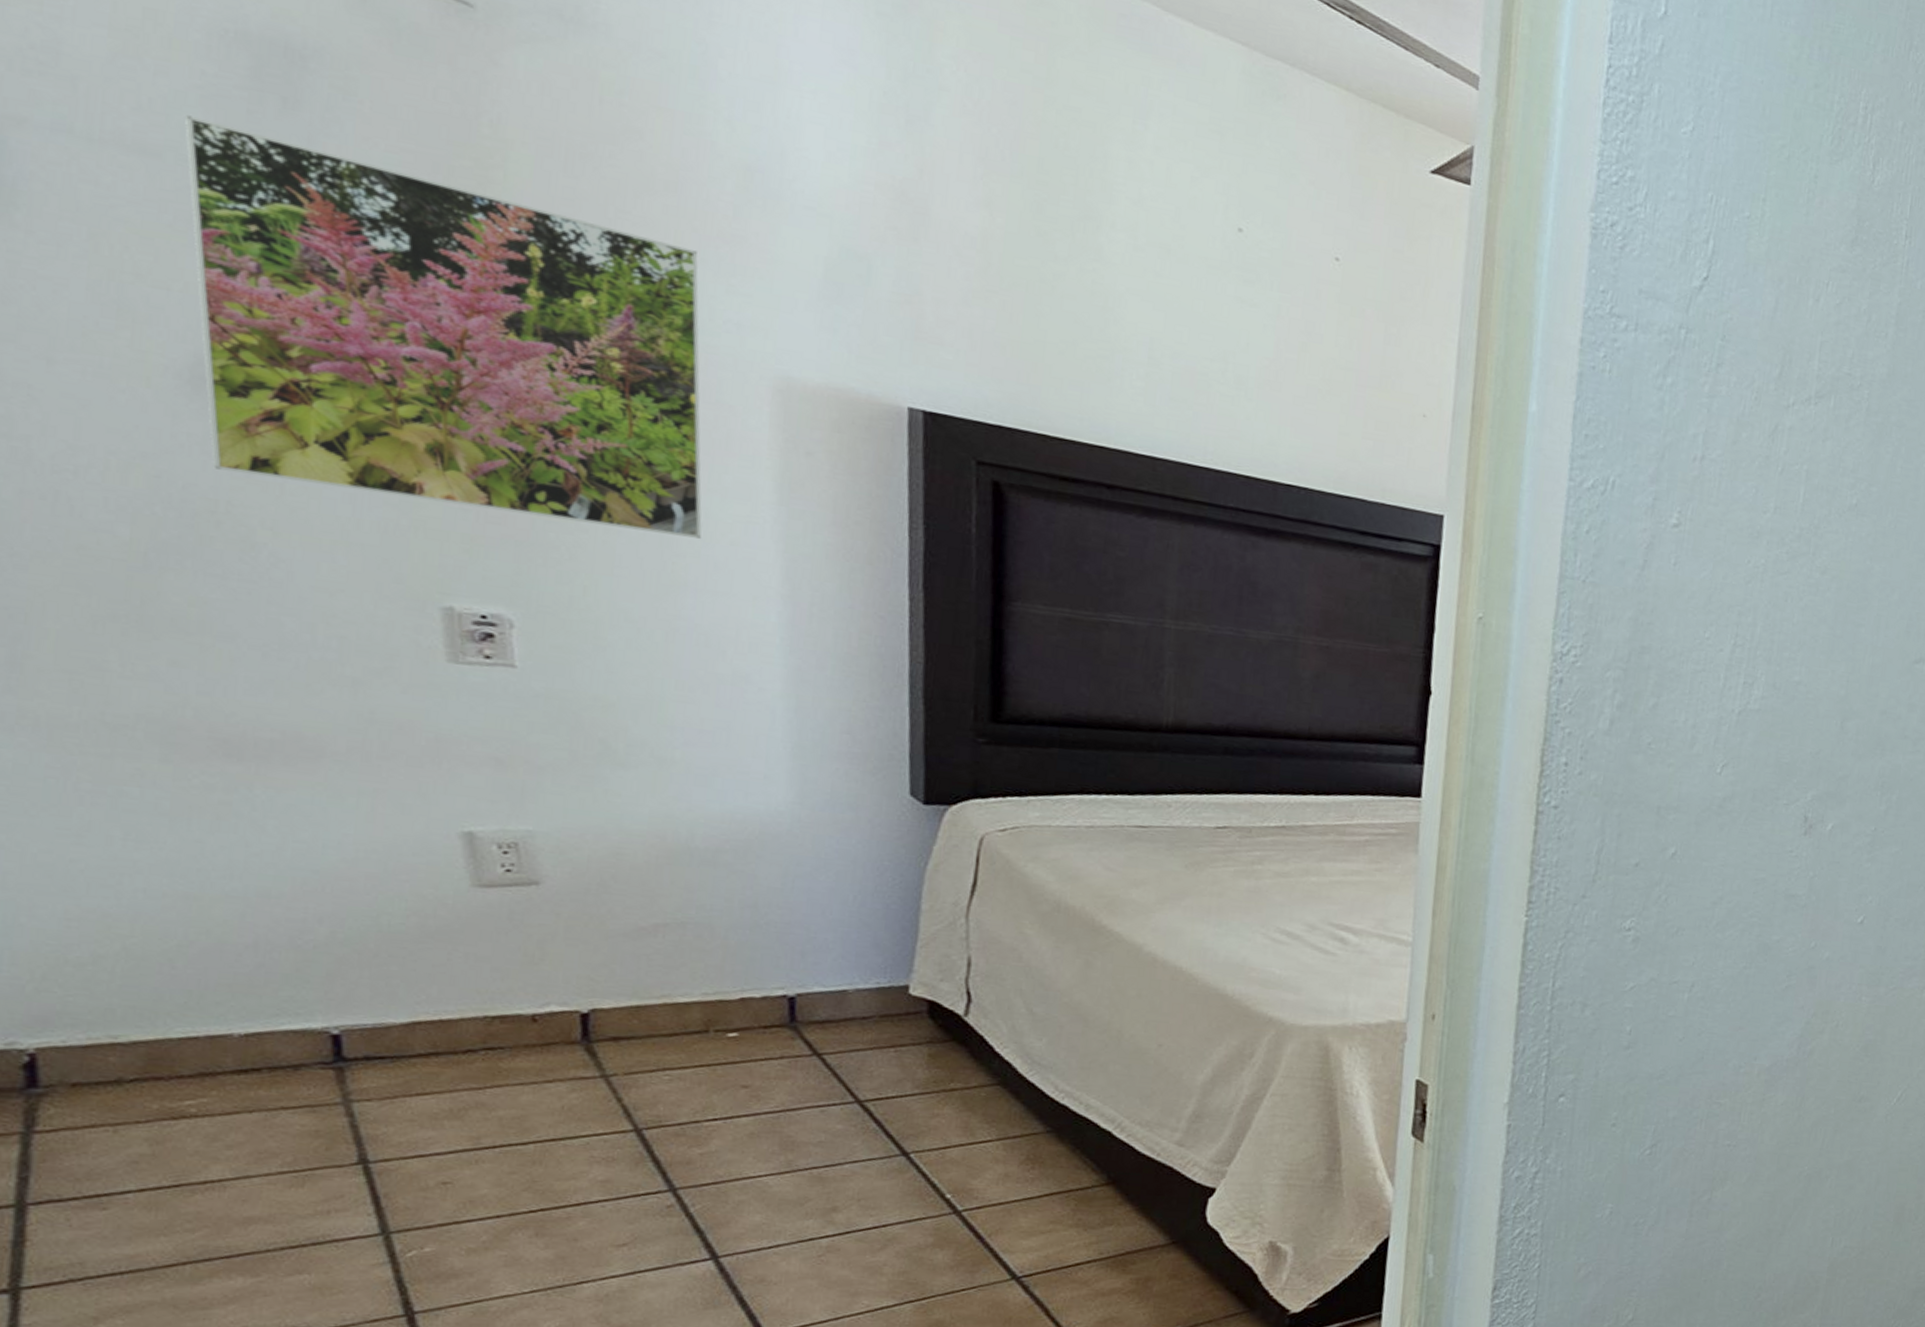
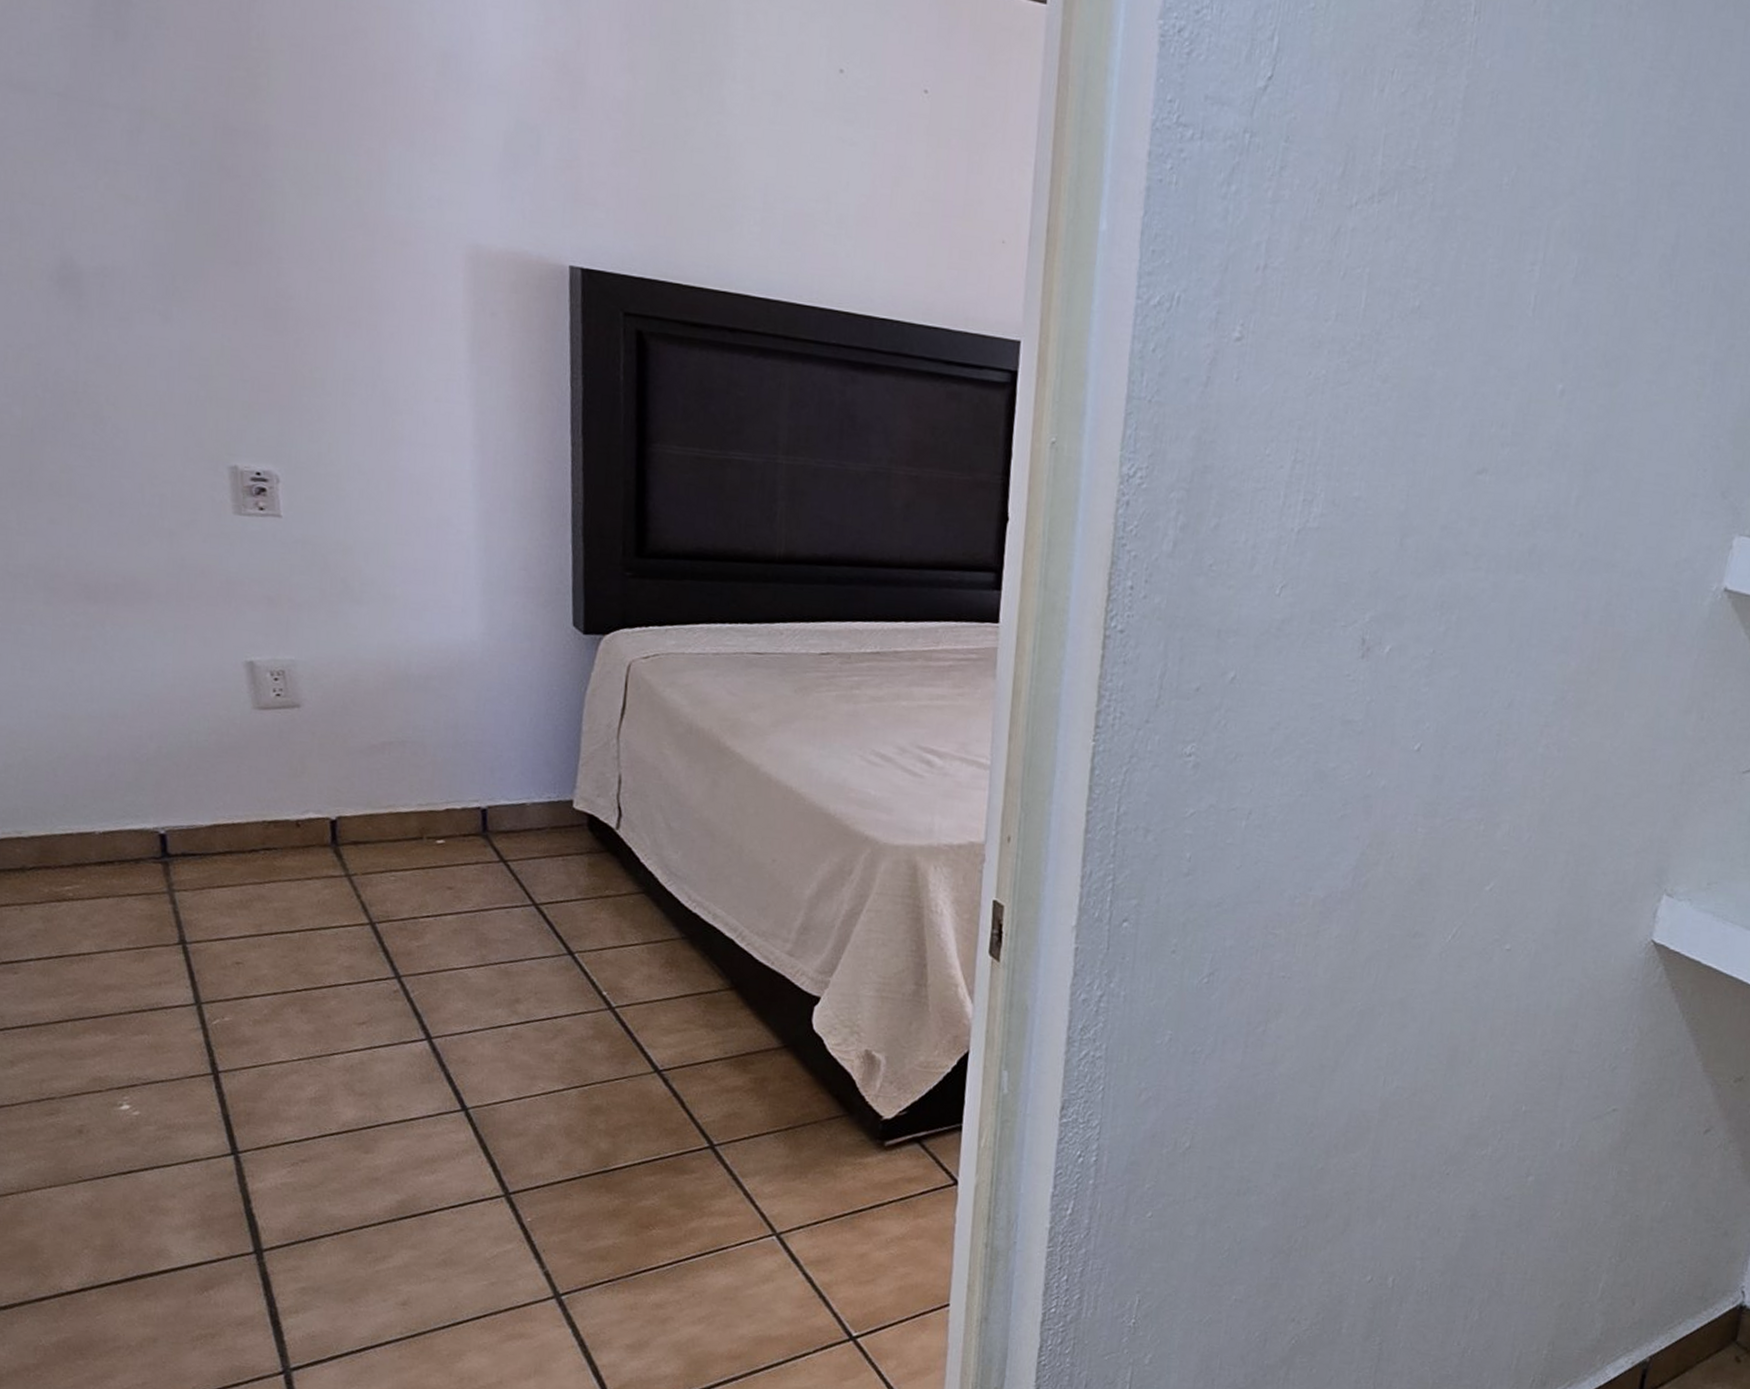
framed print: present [185,115,702,539] -> none [51,54,414,397]

